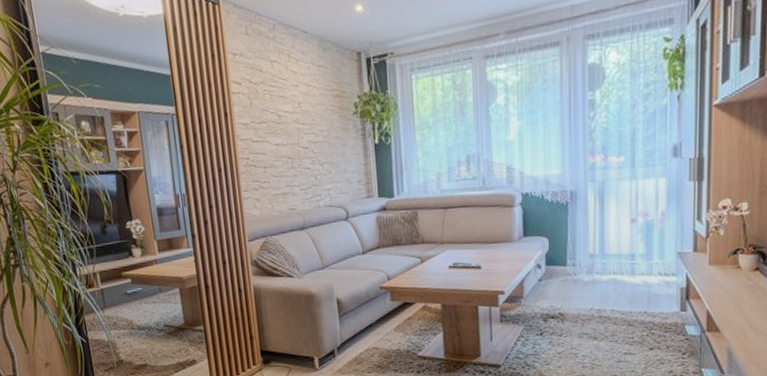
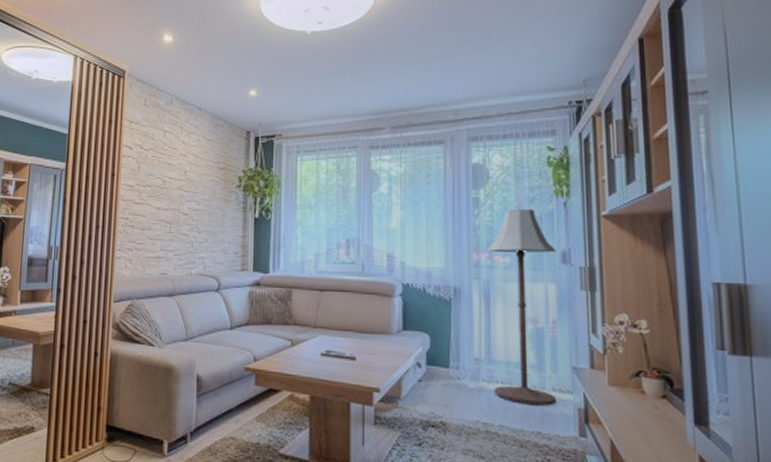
floor lamp: none [601,105,669,290] -> present [486,208,557,406]

